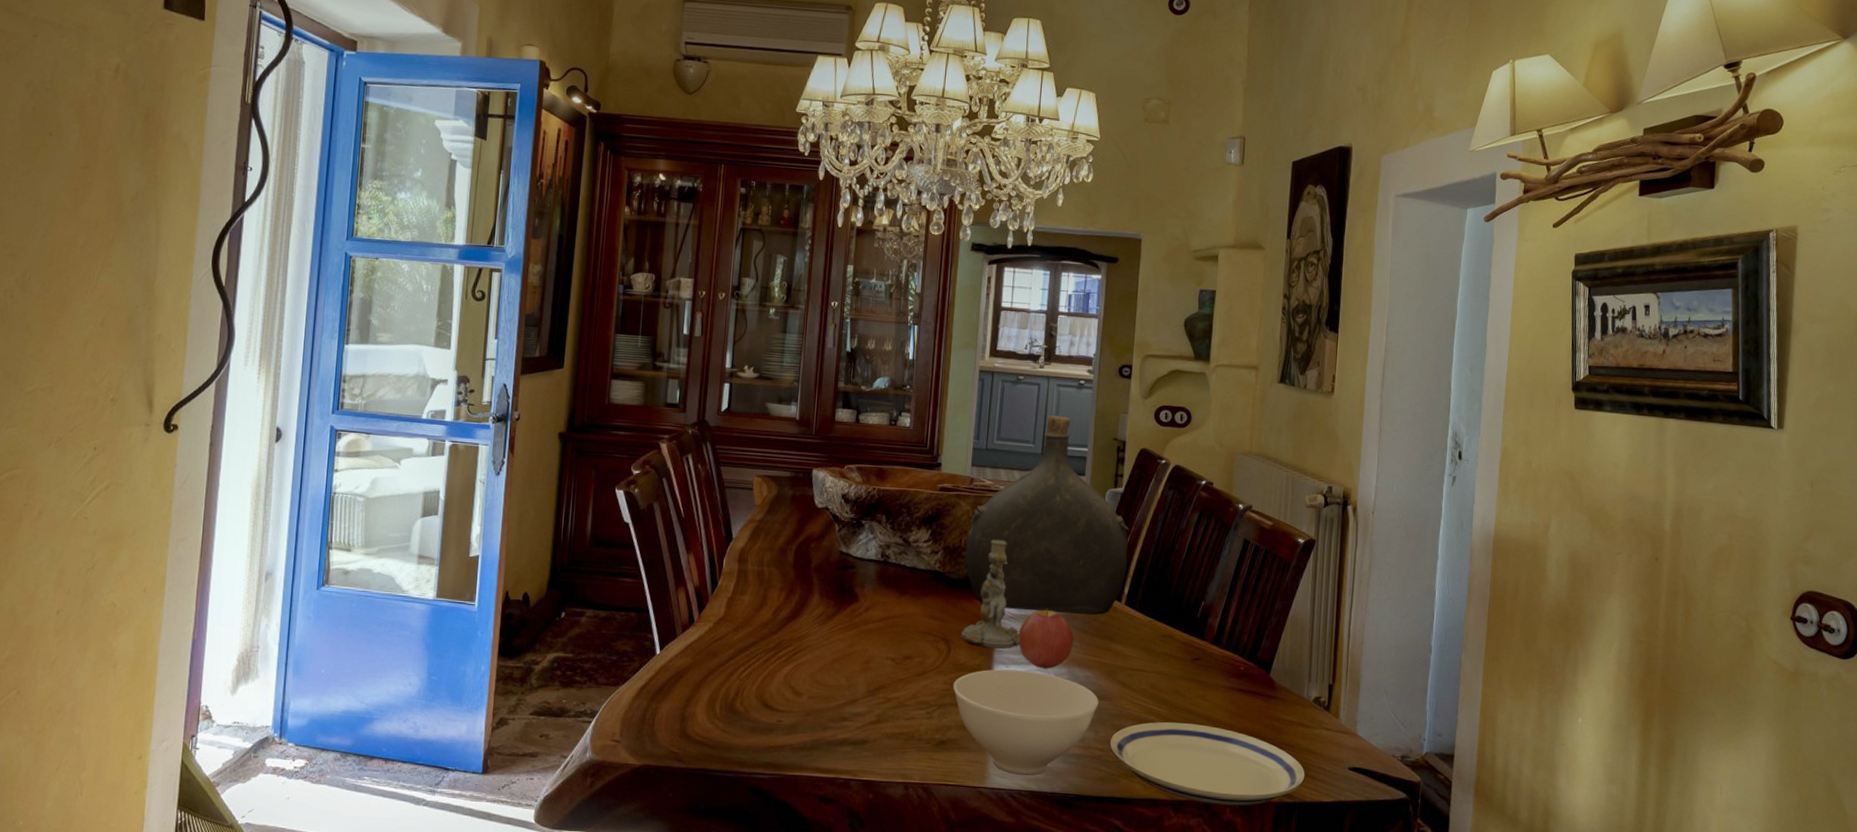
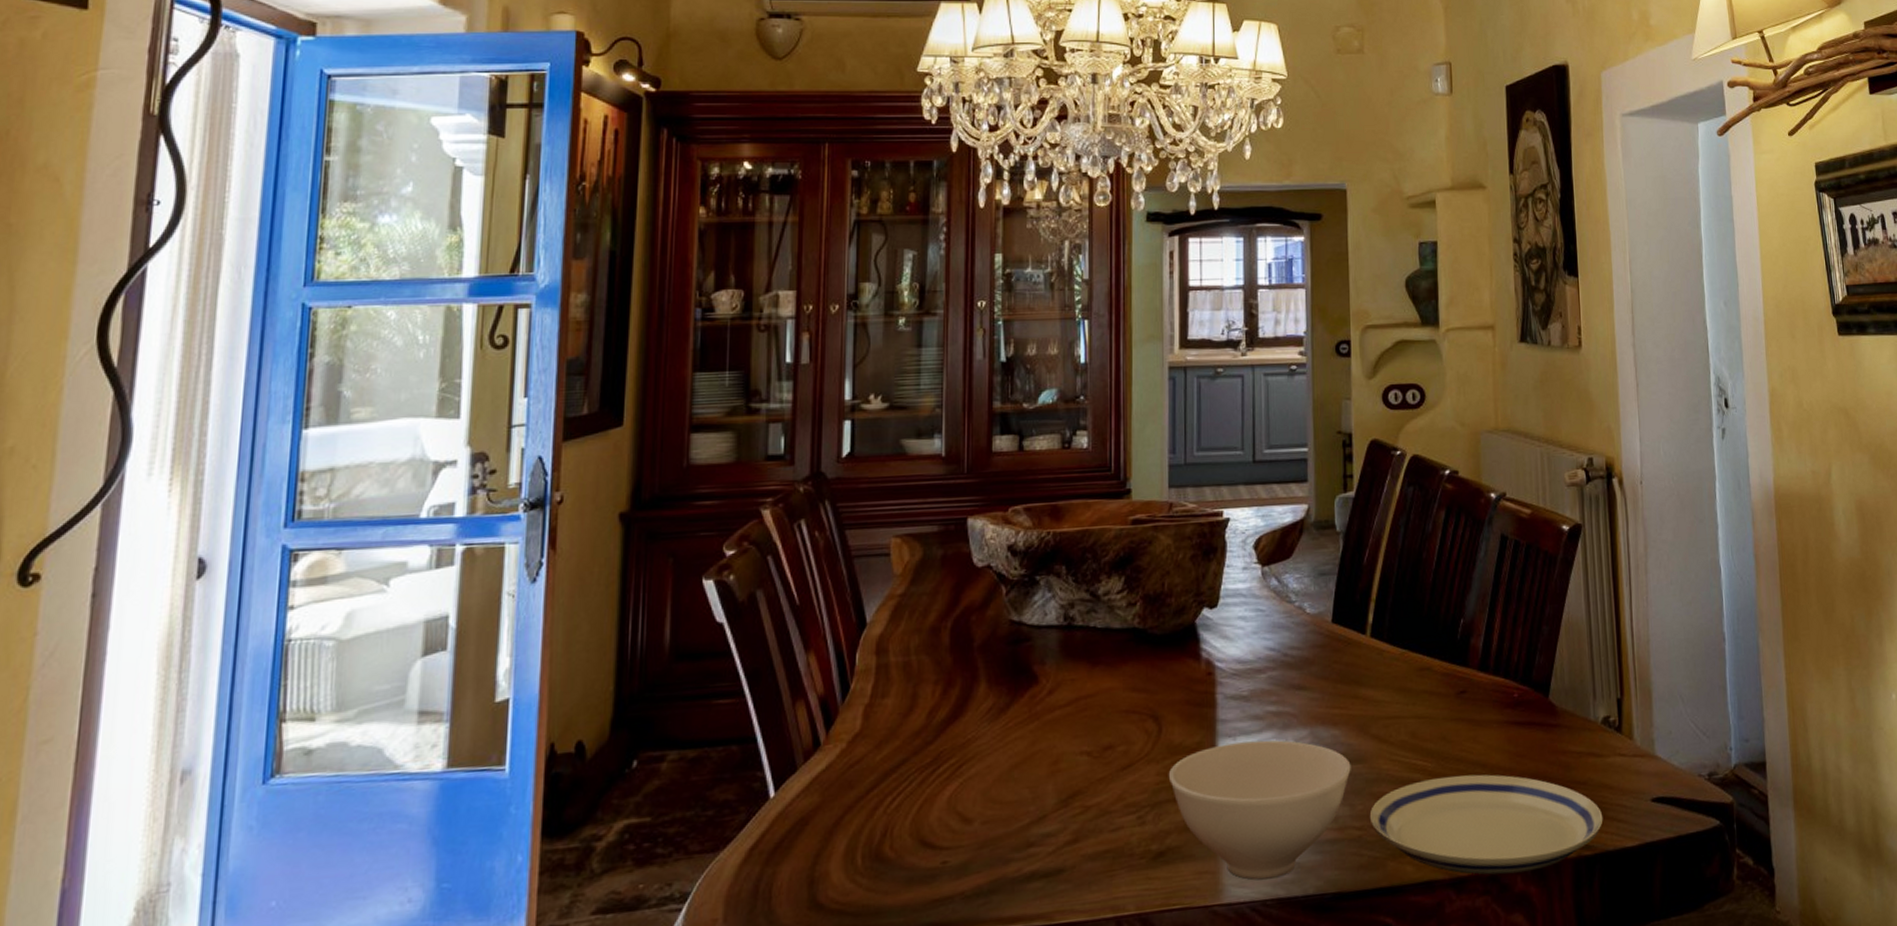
candlestick: present [960,540,1020,649] -> none [1173,577,1248,719]
water jug: present [965,415,1129,615] -> none [1170,411,1369,663]
apple: present [1018,608,1074,669] -> none [1245,656,1314,735]

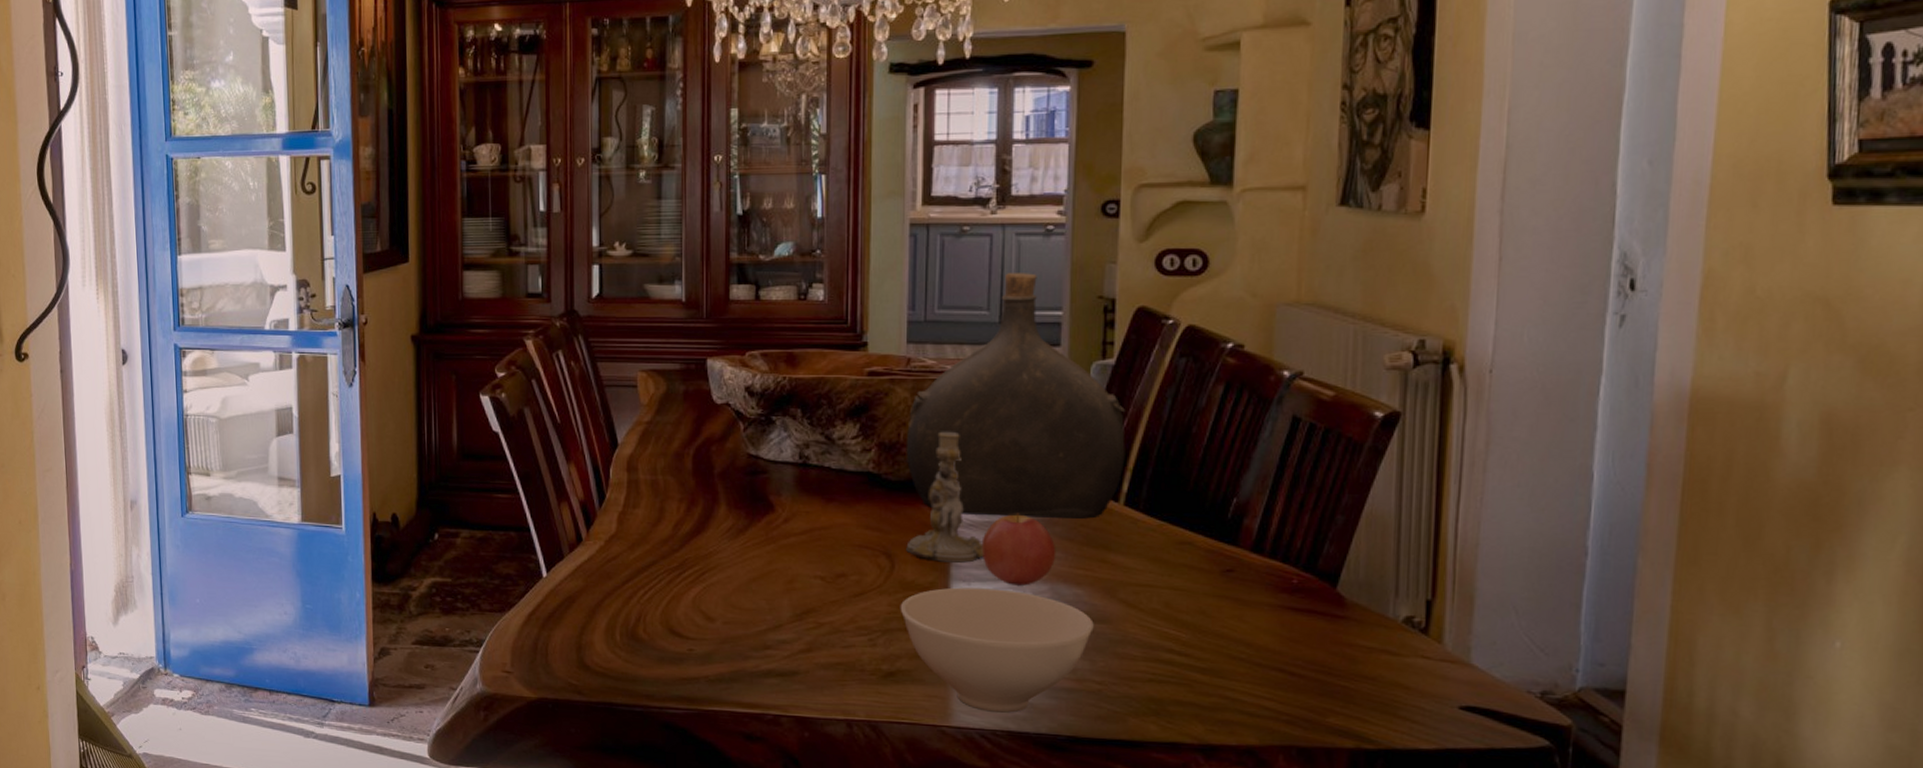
water jug: none [1170,411,1369,663] -> present [905,273,1125,519]
candlestick: none [1173,577,1248,719] -> present [906,432,984,563]
apple: none [1245,656,1314,735] -> present [981,513,1057,586]
plate: present [1369,774,1603,876] -> none [1111,649,1393,753]

